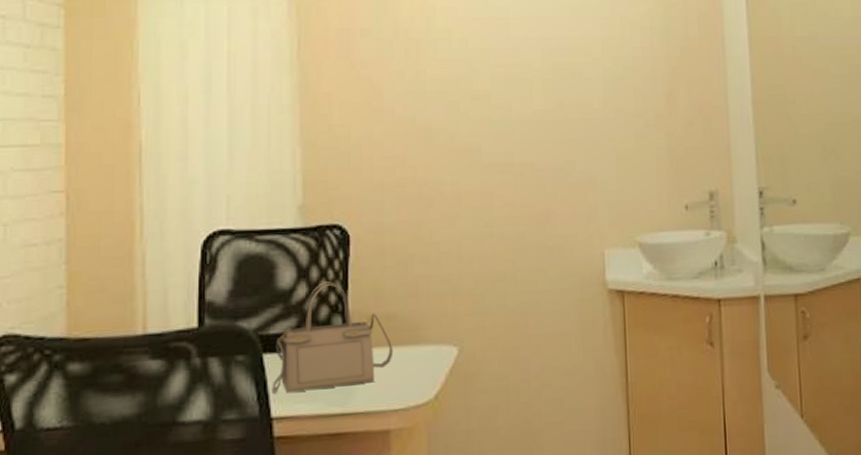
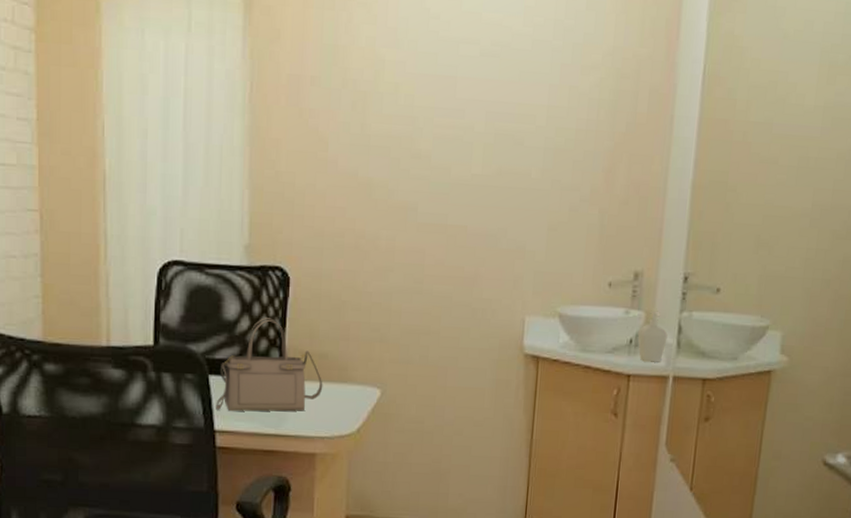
soap bottle: none [722,229,752,285] -> present [638,310,668,363]

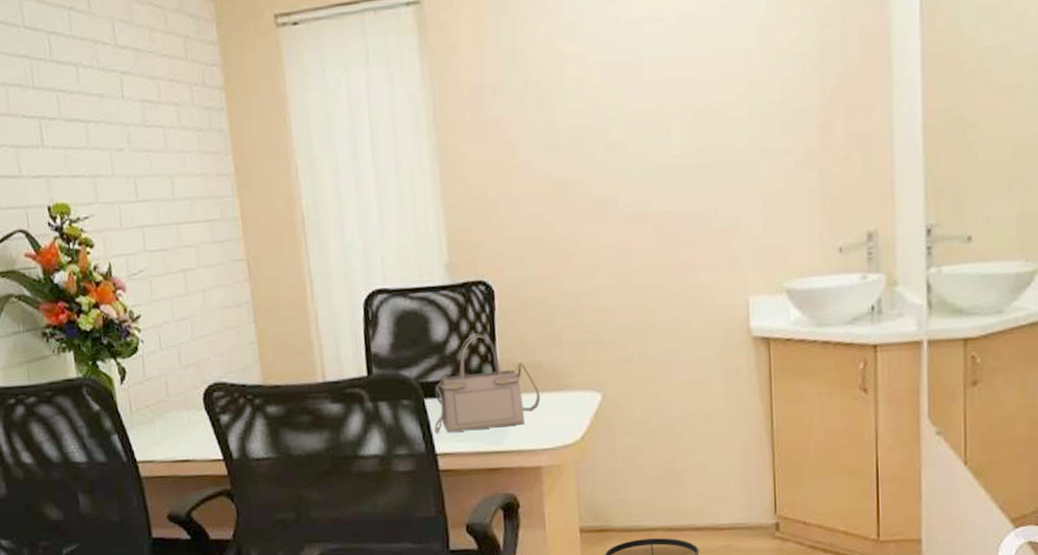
soap bottle: present [638,310,668,363] -> none [880,271,915,330]

